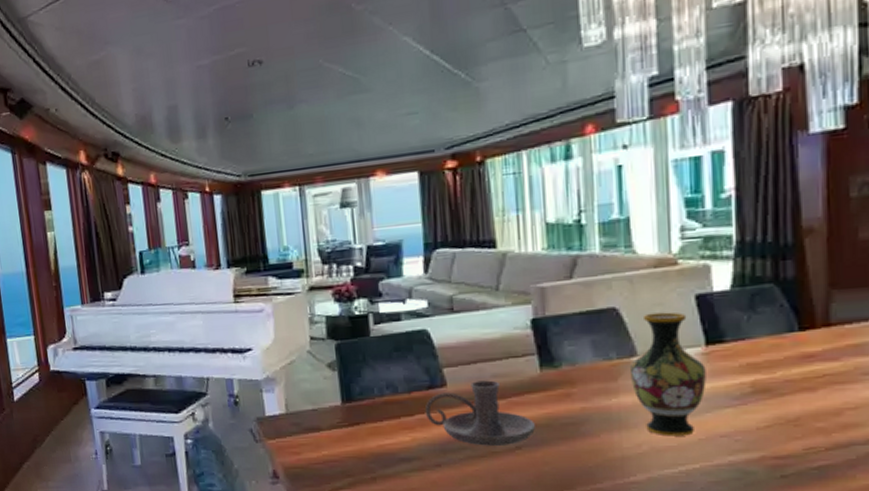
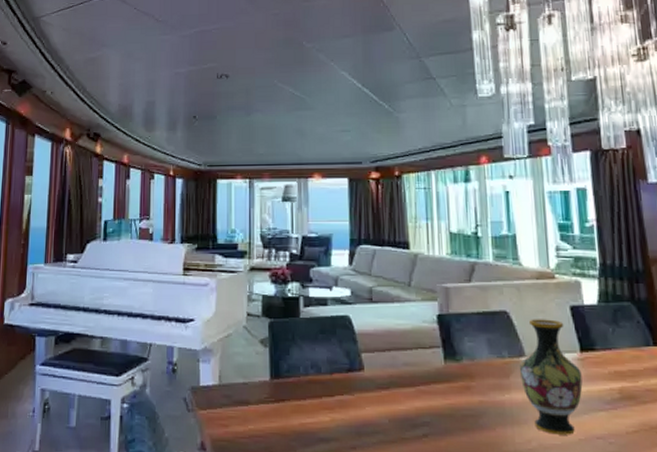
candle holder: present [424,380,535,446] -> none [344,367,440,432]

